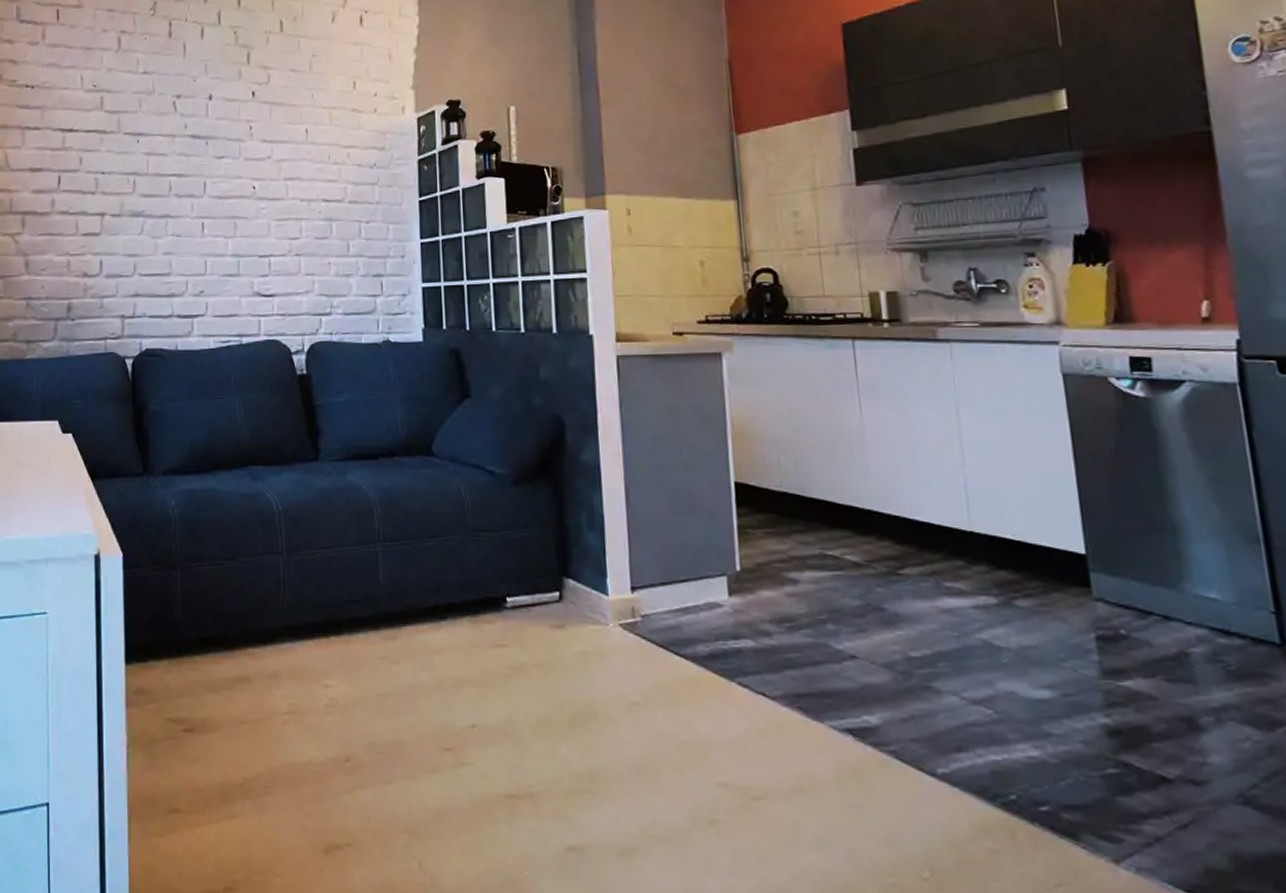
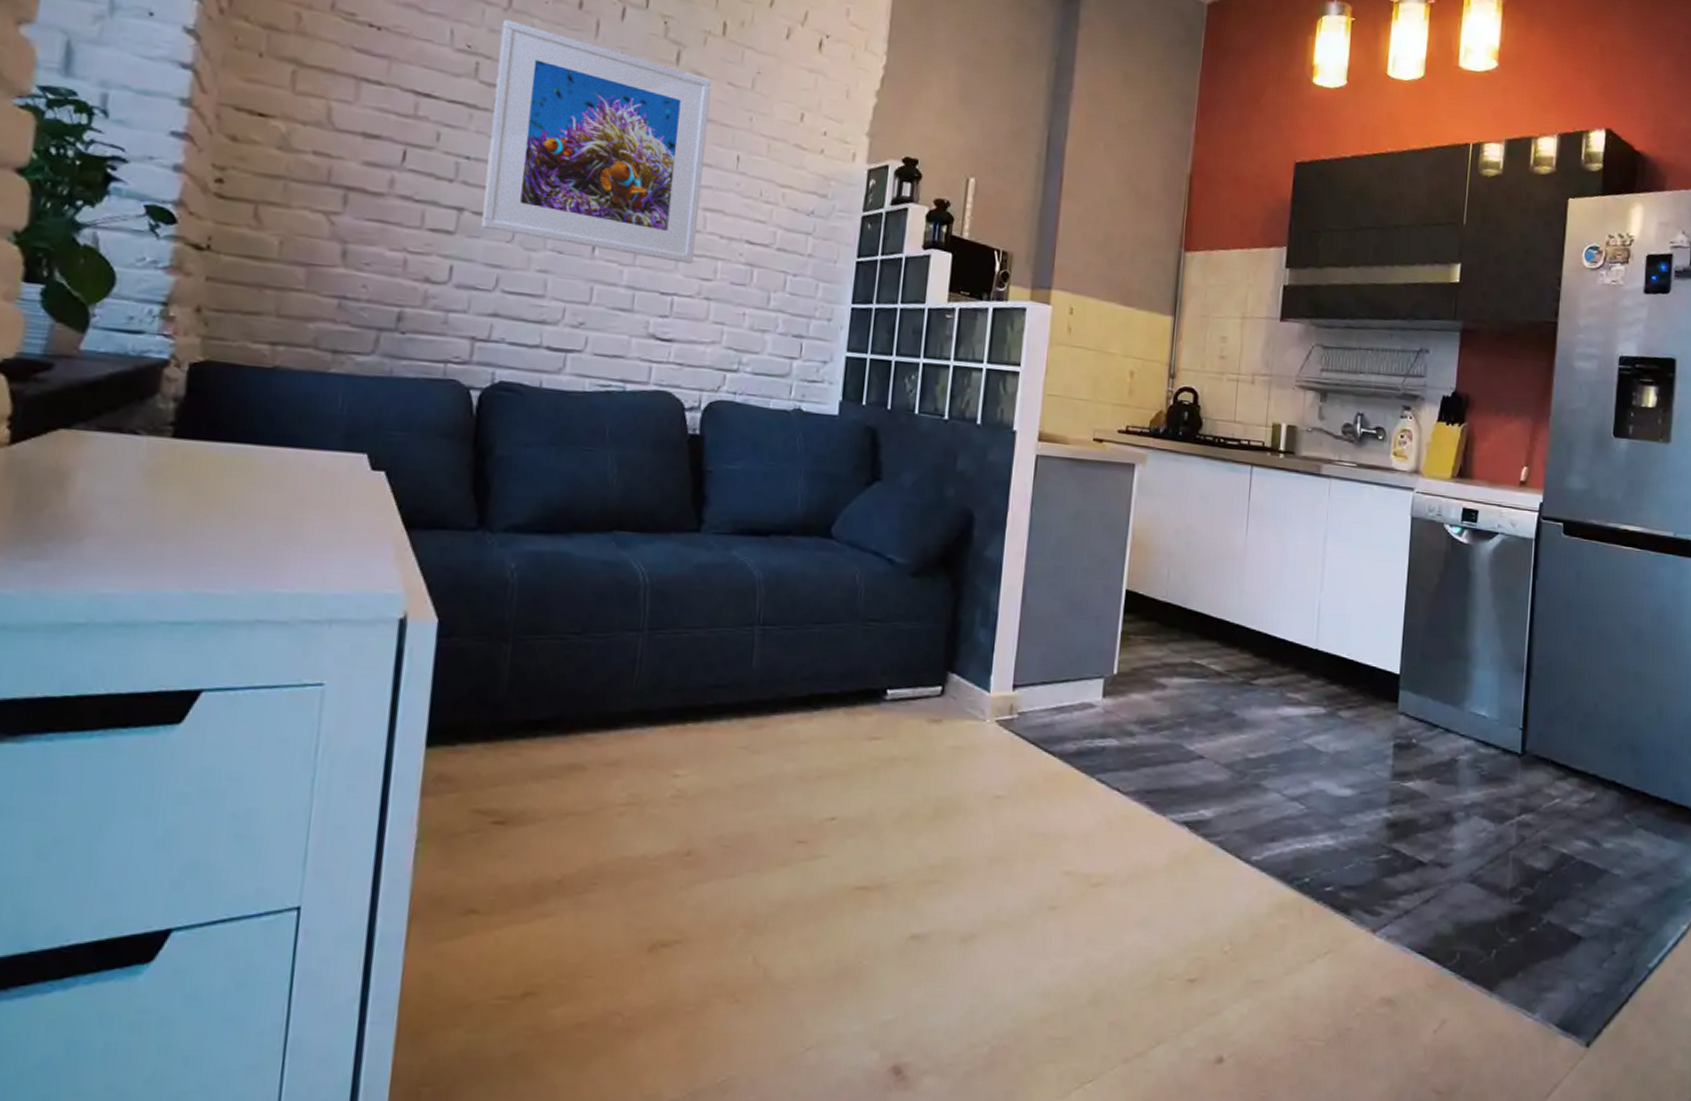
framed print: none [116,58,282,228] -> present [481,19,712,264]

